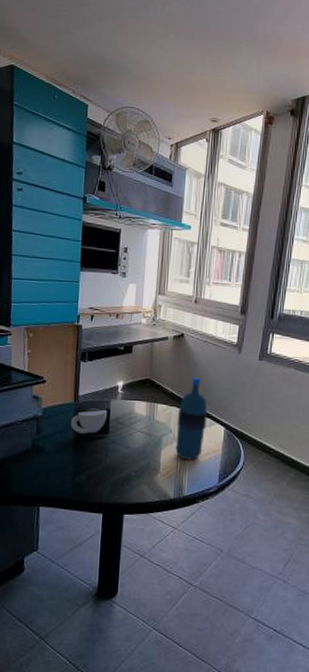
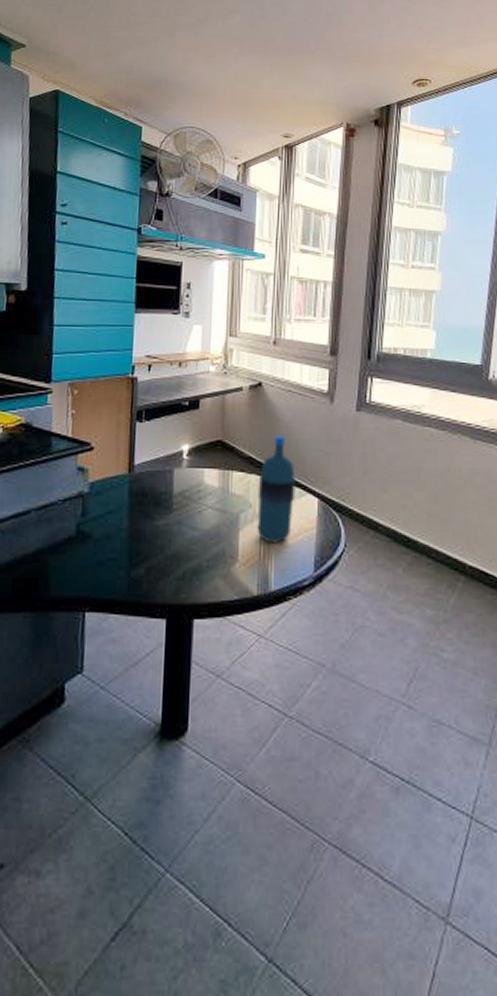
coffee cup: present [70,408,111,438] -> none [124,479,174,519]

